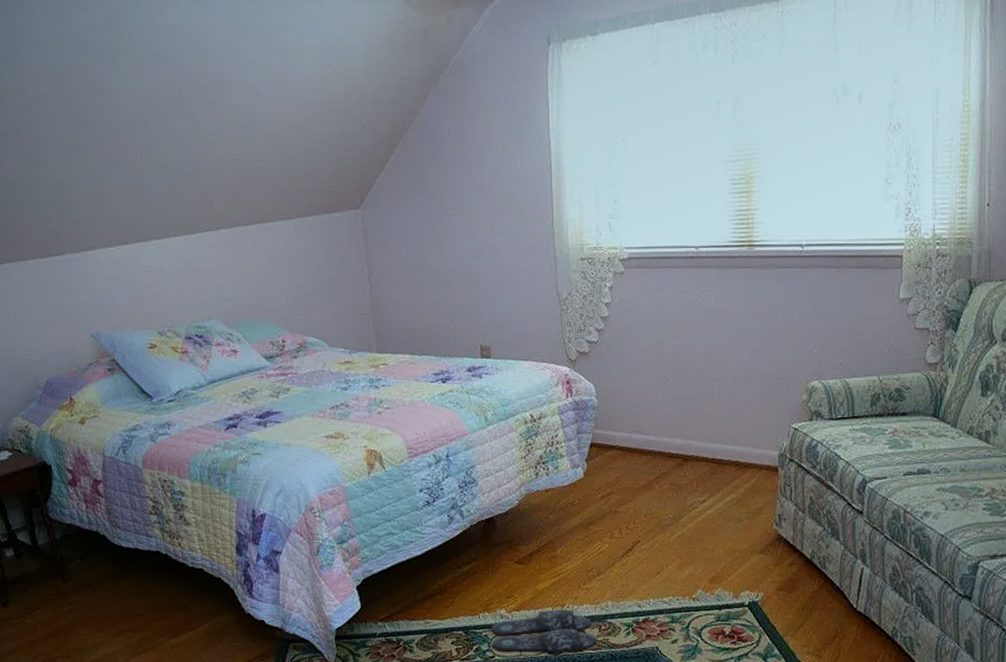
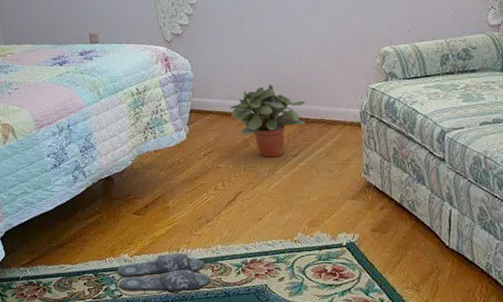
potted plant: none [636,418,721,503] -> present [230,84,306,158]

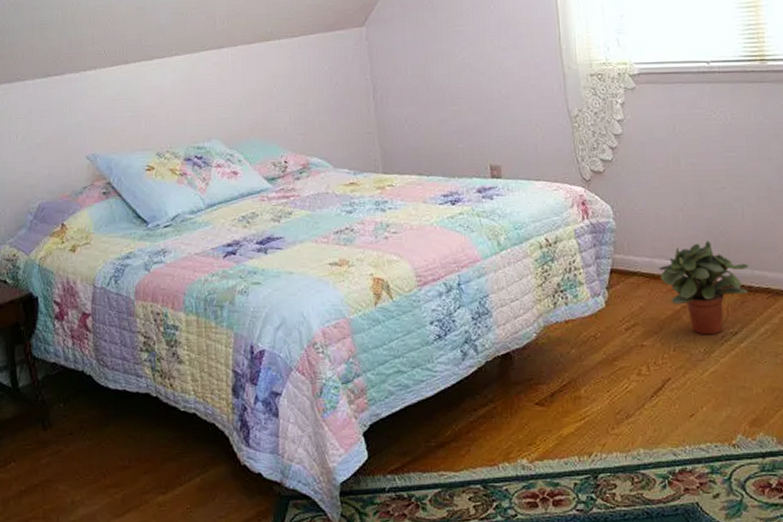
slippers: present [117,253,211,291] -> none [513,458,630,510]

